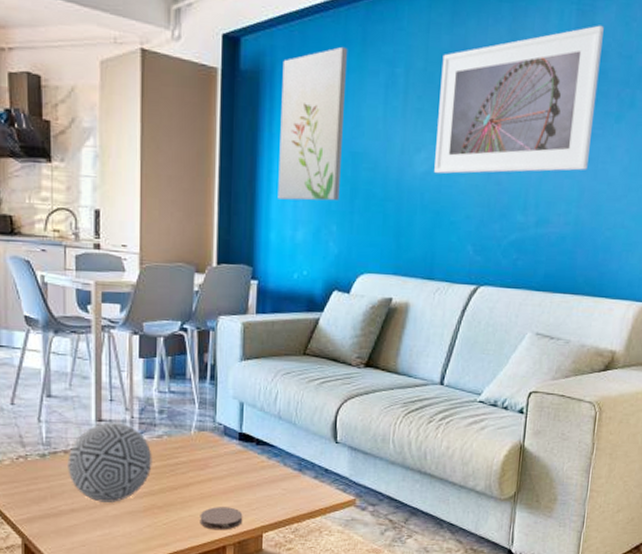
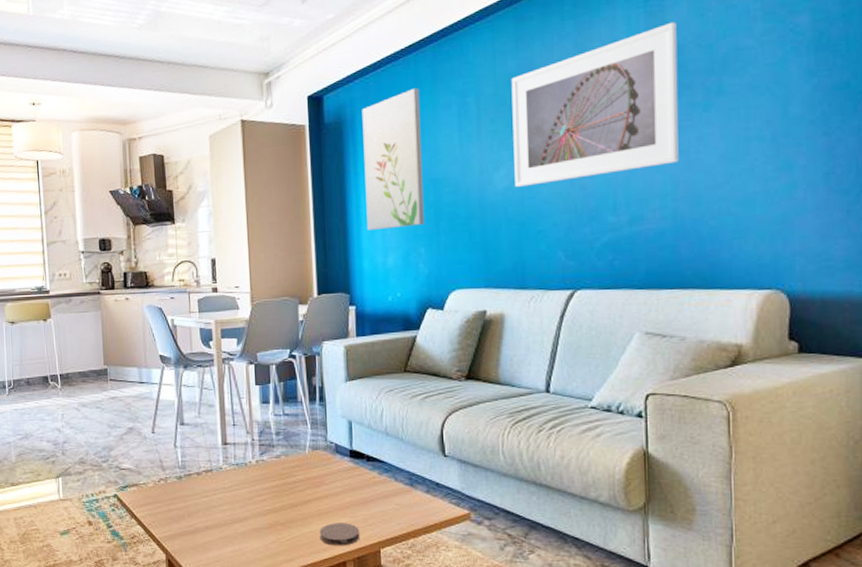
decorative ball: present [67,422,152,502] -> none [200,445,273,520]

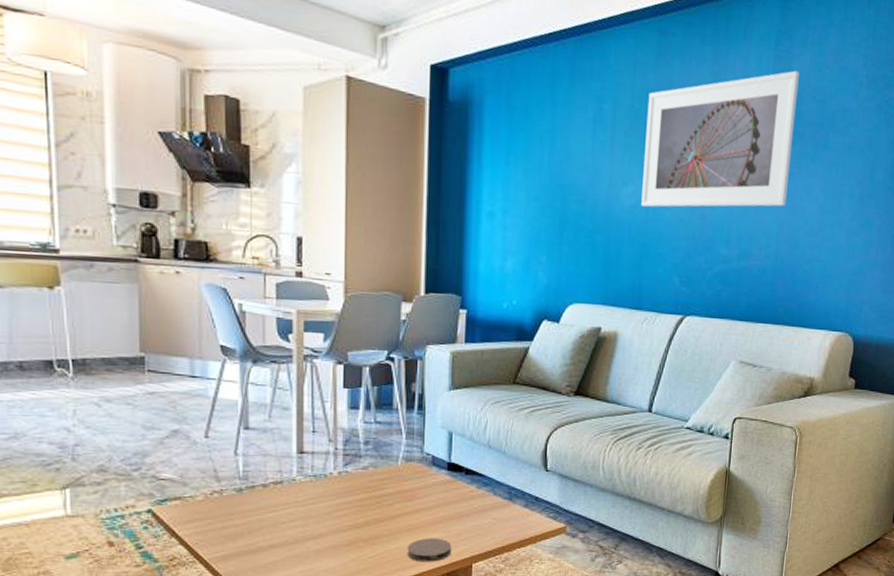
wall art: present [362,87,425,230] -> none [487,81,555,232]

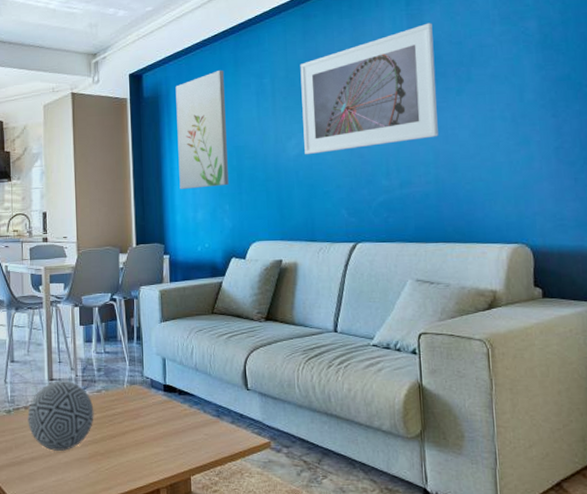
decorative ball: none [266,454,357,537] -> present [27,380,94,451]
coaster: present [407,538,452,562] -> none [136,452,173,474]
wall art: none [487,81,555,232] -> present [175,69,229,189]

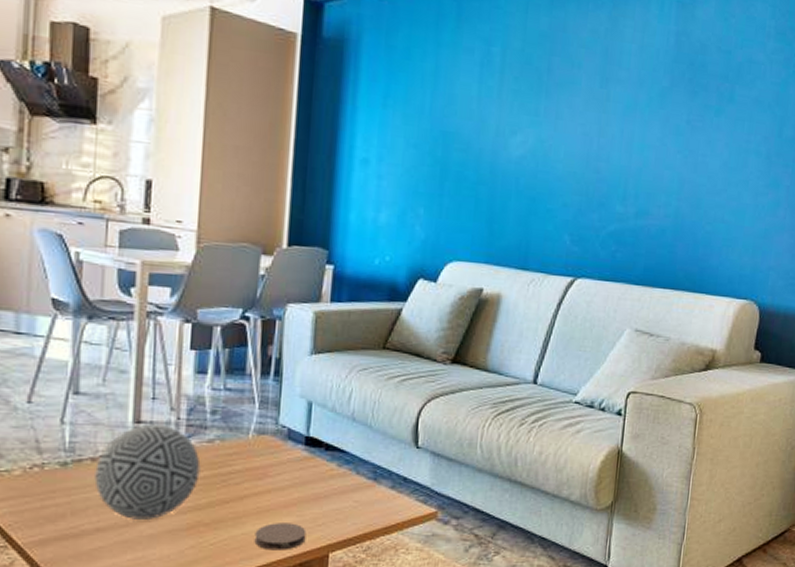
coaster: none [136,452,173,474] -> present [254,523,307,550]
wall art: present [175,69,229,189] -> none [359,20,440,182]
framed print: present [300,23,439,155] -> none [530,18,703,163]

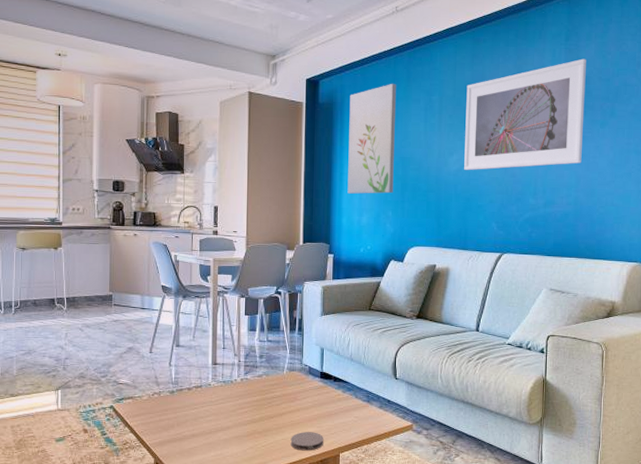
decorative ball: present [94,424,201,519] -> none [190,365,254,429]
wall art: none [359,20,440,182] -> present [347,83,396,194]
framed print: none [530,18,703,163] -> present [464,58,586,171]

